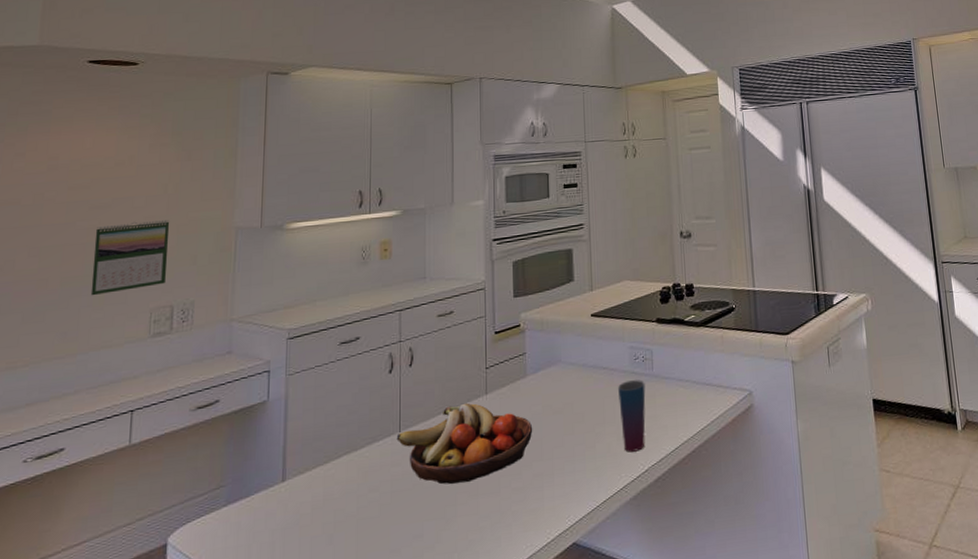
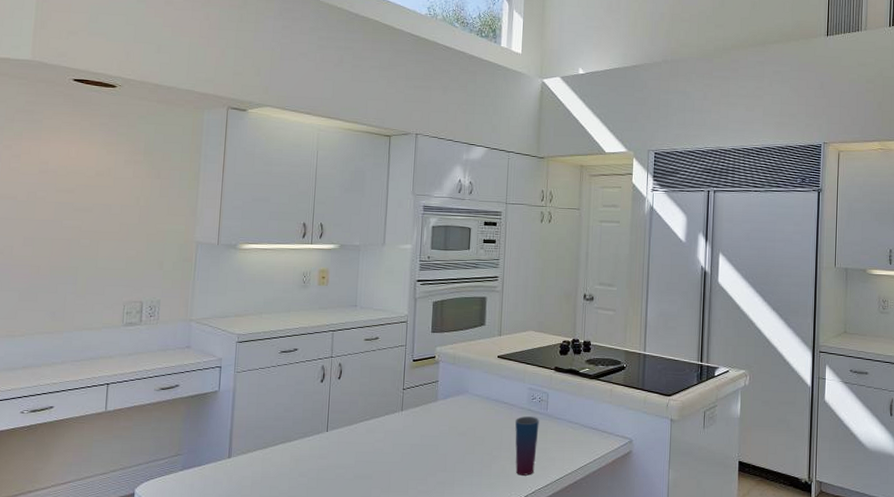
calendar: present [90,220,170,296] -> none [75,226,141,285]
fruit bowl: present [396,403,533,485] -> none [324,415,440,480]

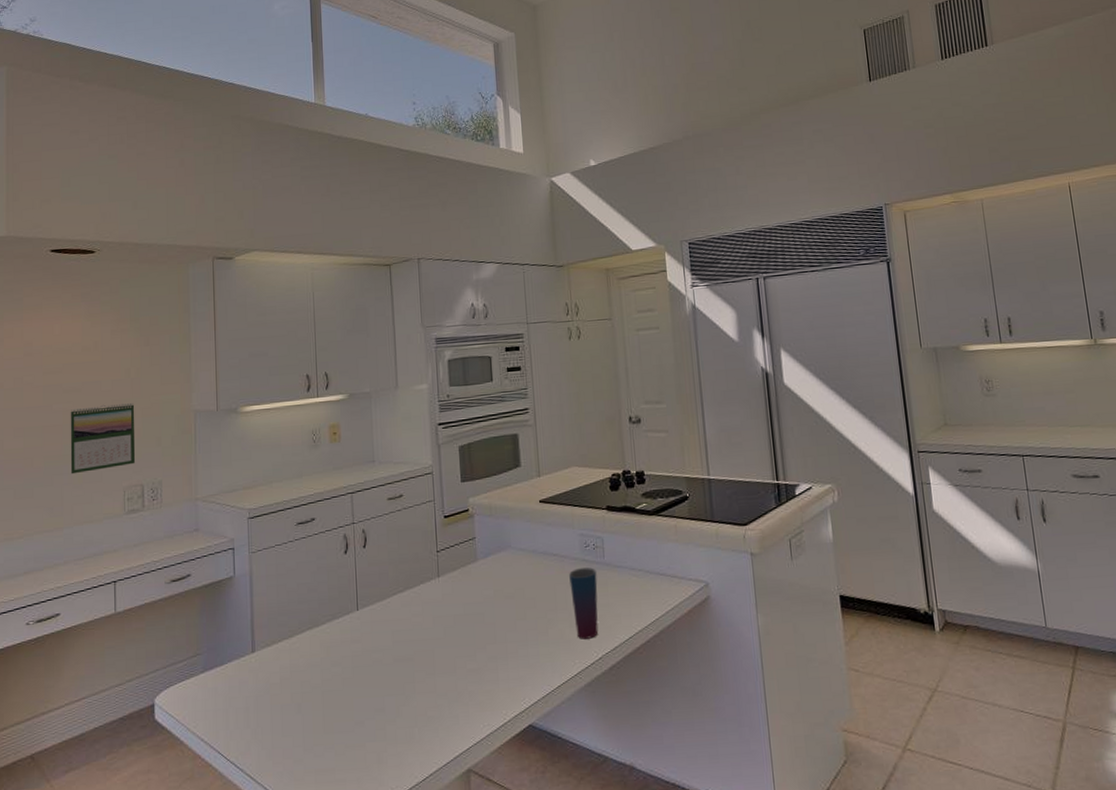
calendar: none [75,226,141,285] -> present [70,403,136,475]

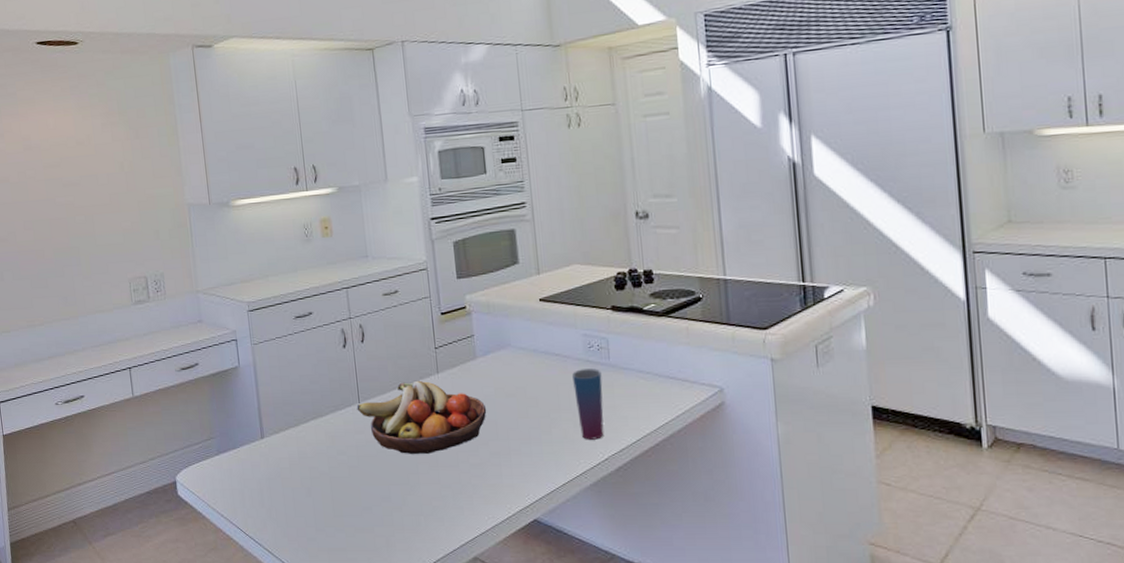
calendar: present [70,403,136,475] -> none [72,196,138,266]
fruit bowl: none [355,584,486,662] -> present [356,380,487,454]

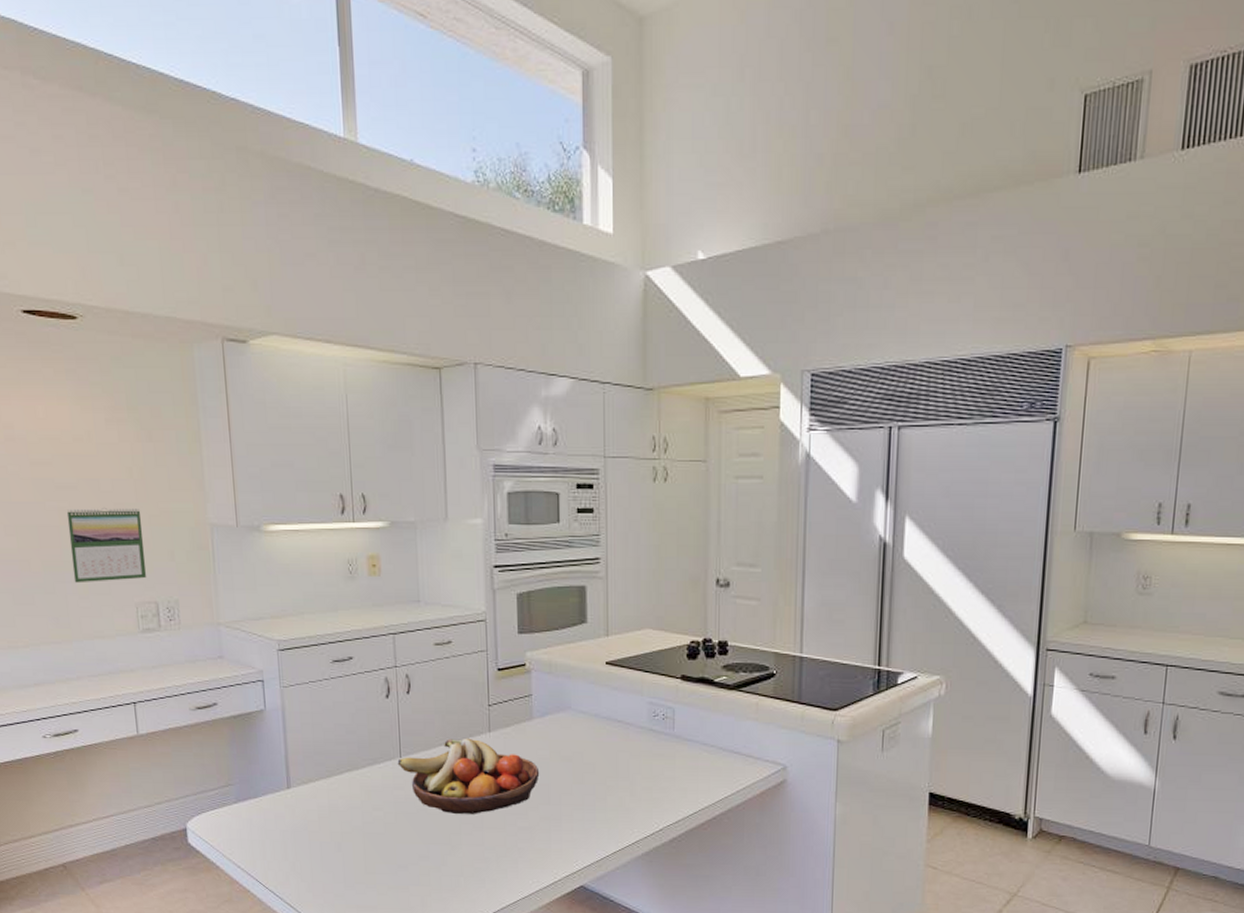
calendar: none [72,196,138,266] -> present [66,507,147,584]
cup: present [572,368,604,440] -> none [634,738,664,810]

